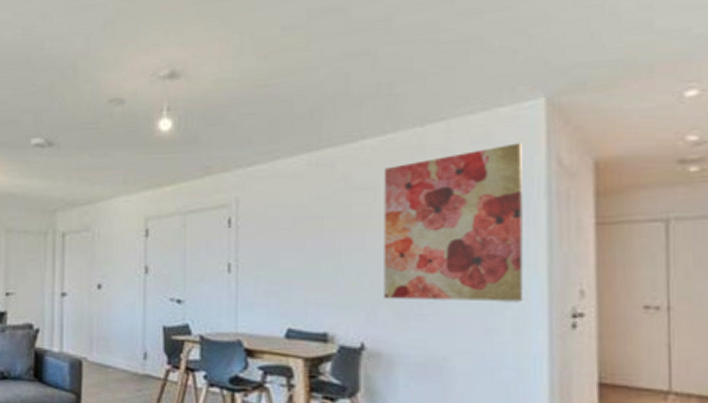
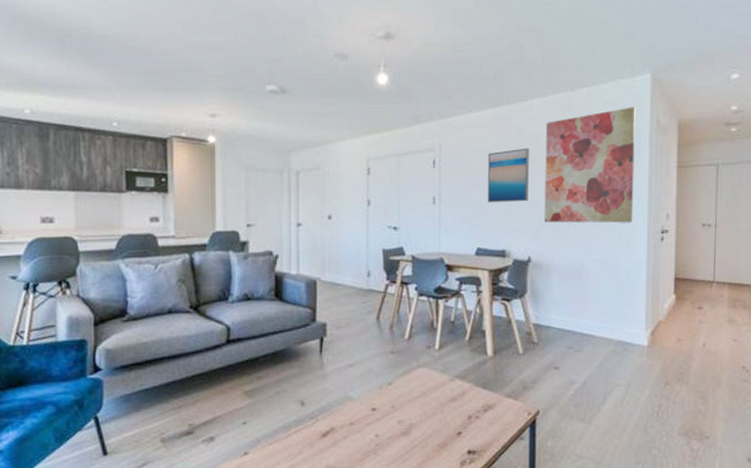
wall art: none [302,201,360,272] -> present [488,148,529,203]

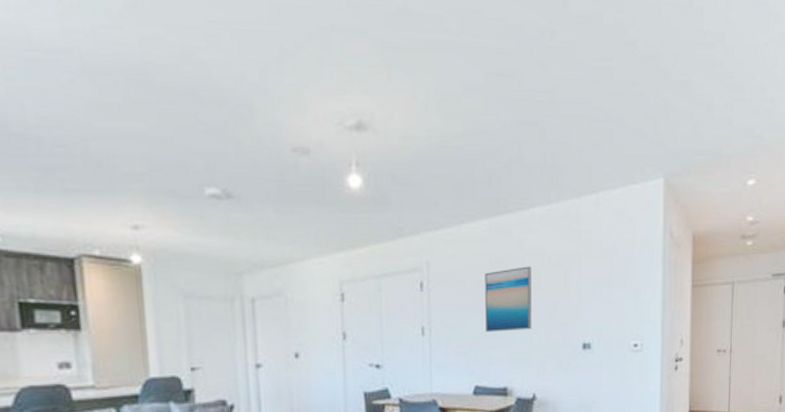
wall art: present [544,107,635,223] -> none [549,217,647,354]

